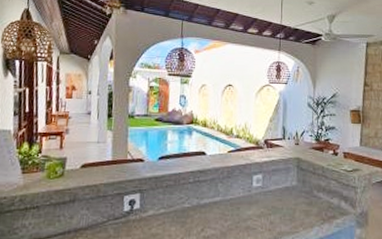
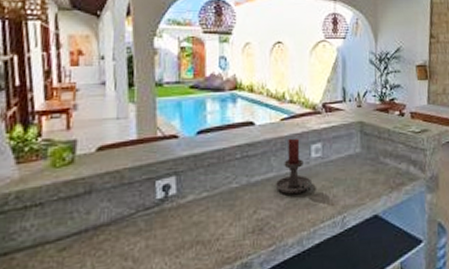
candle holder: none [220,168,254,218] -> present [275,138,314,195]

